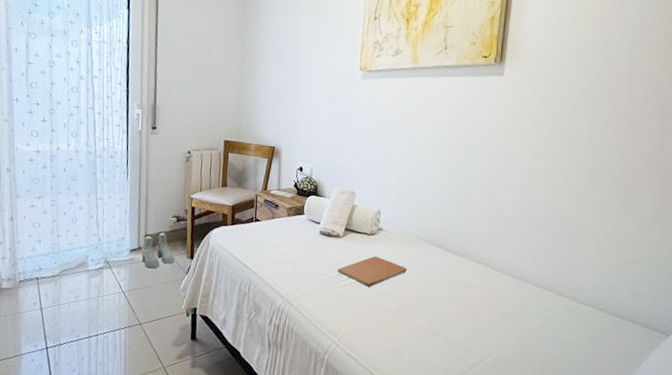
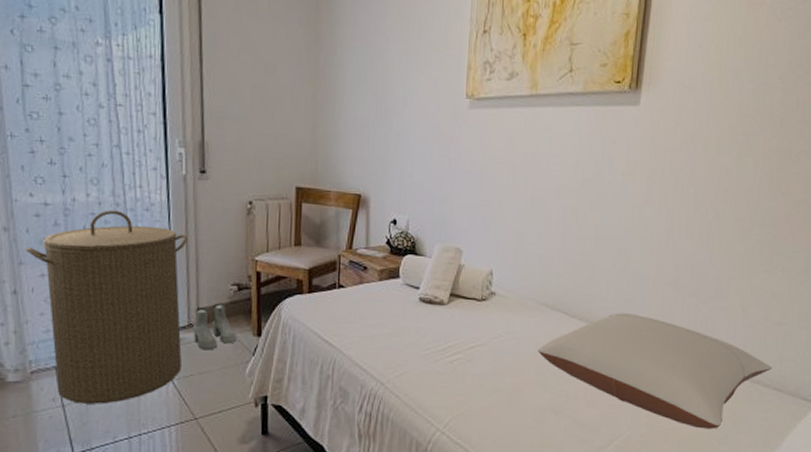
laundry hamper: none [21,157,141,309] -> present [25,210,188,404]
book: present [338,256,408,288] -> none [442,325,526,364]
pillow: none [417,248,627,354] -> present [537,313,773,429]

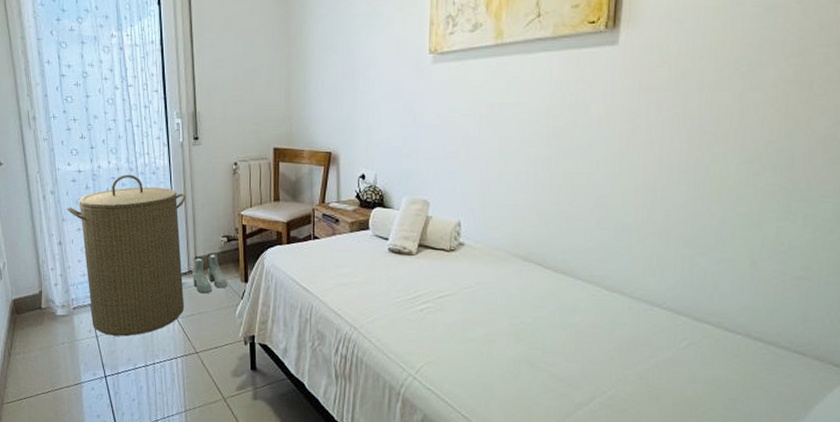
pillow: present [537,313,773,429] -> none [509,264,794,393]

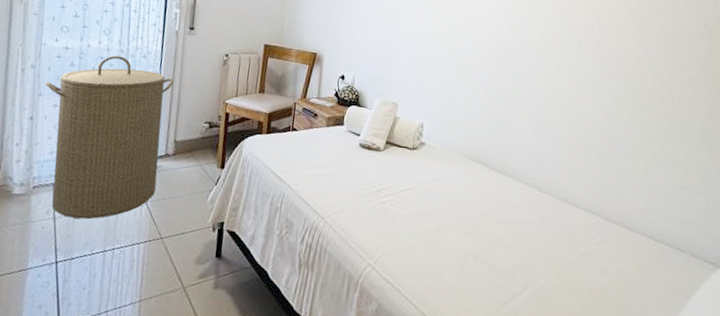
boots: present [193,252,227,294] -> none [168,137,203,178]

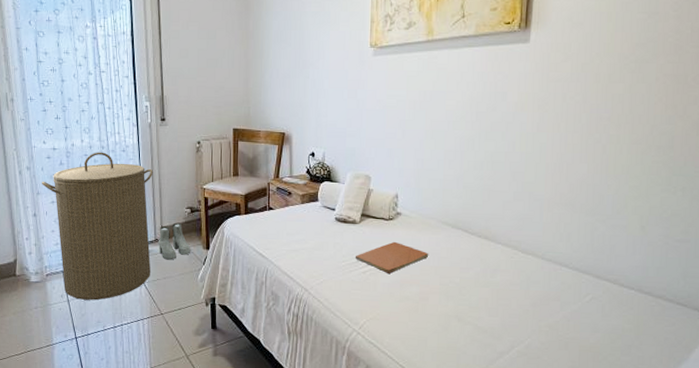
boots: none [168,137,203,178] -> present [159,222,190,260]
book: none [377,171,450,206] -> present [356,241,429,274]

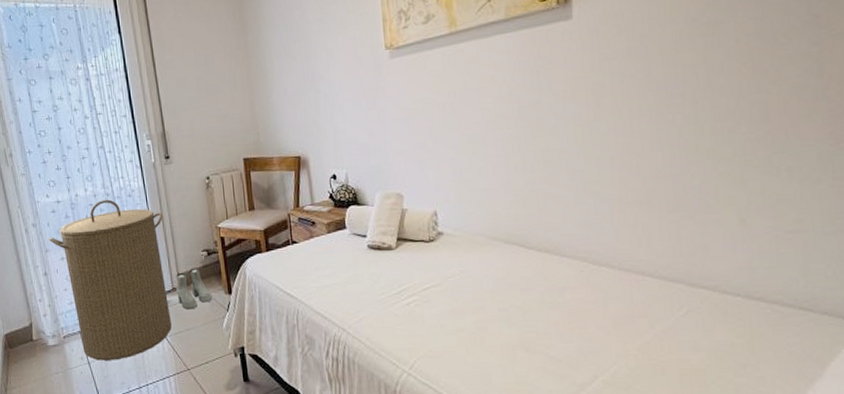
book: present [356,241,429,274] -> none [396,265,482,304]

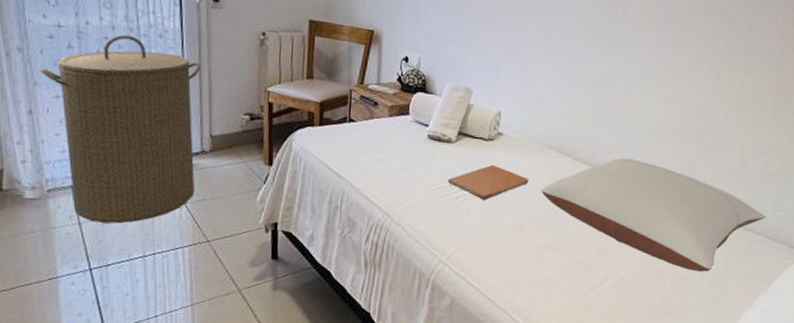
boots: present [176,267,212,310] -> none [206,131,248,177]
book: none [396,265,482,304] -> present [448,164,530,201]
pillow: none [496,238,795,360] -> present [540,158,767,272]

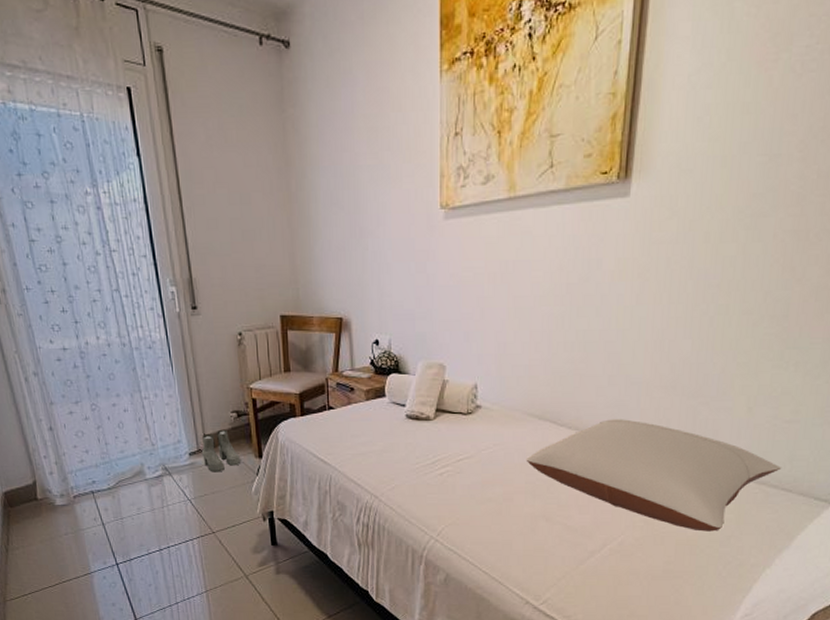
laundry hamper: present [39,34,201,224] -> none [53,350,196,522]
boots: none [206,131,248,177] -> present [202,429,240,472]
book: present [448,164,530,201] -> none [431,438,513,475]

